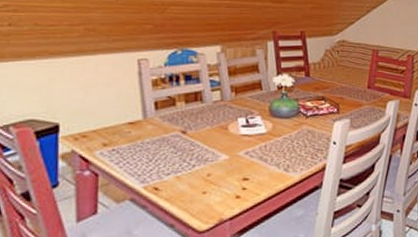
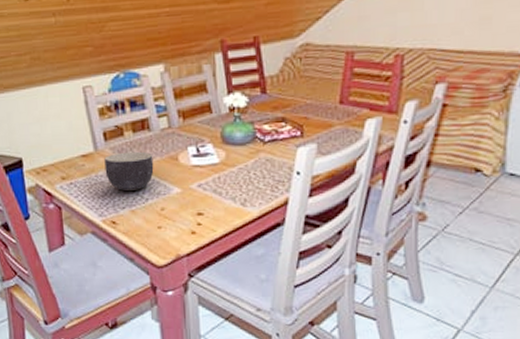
bowl: none [152,120,204,157] -> present [104,151,154,191]

